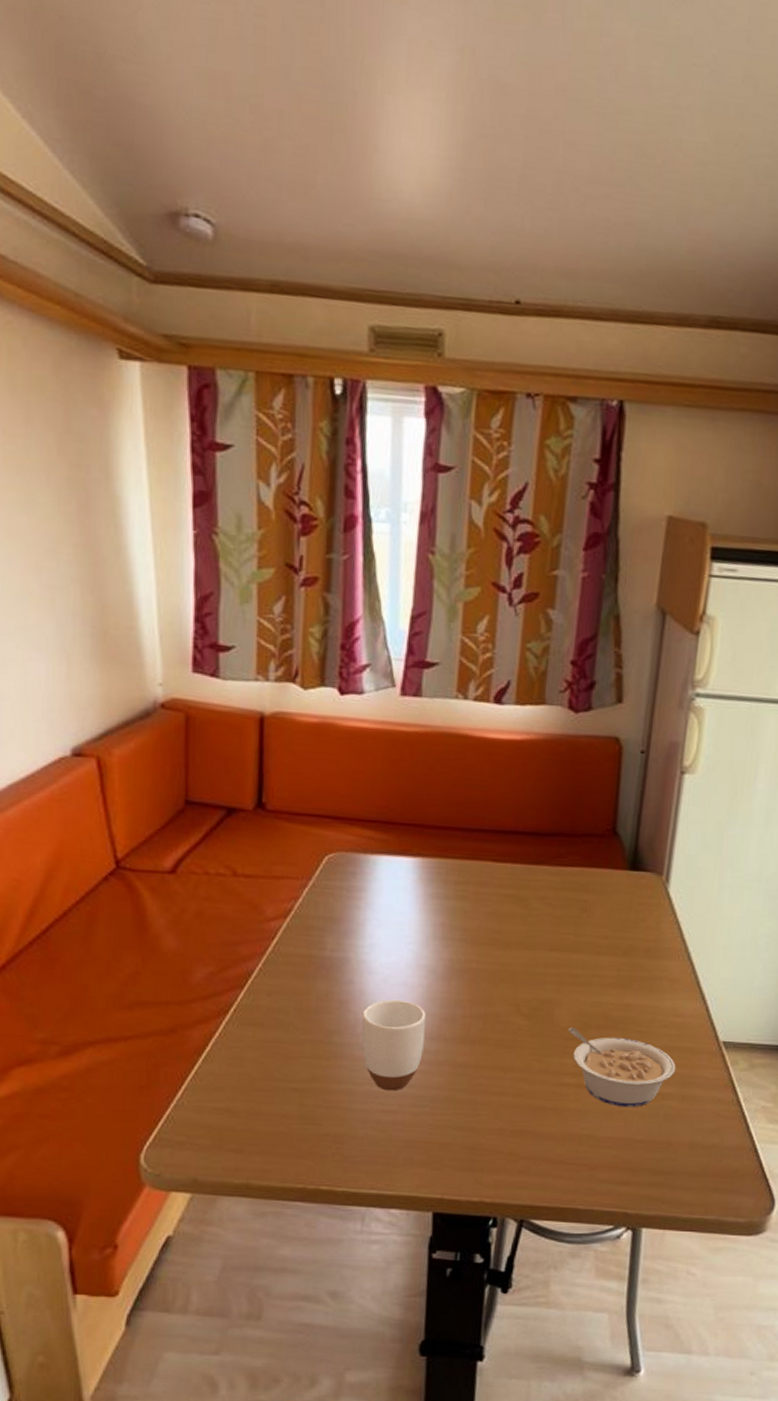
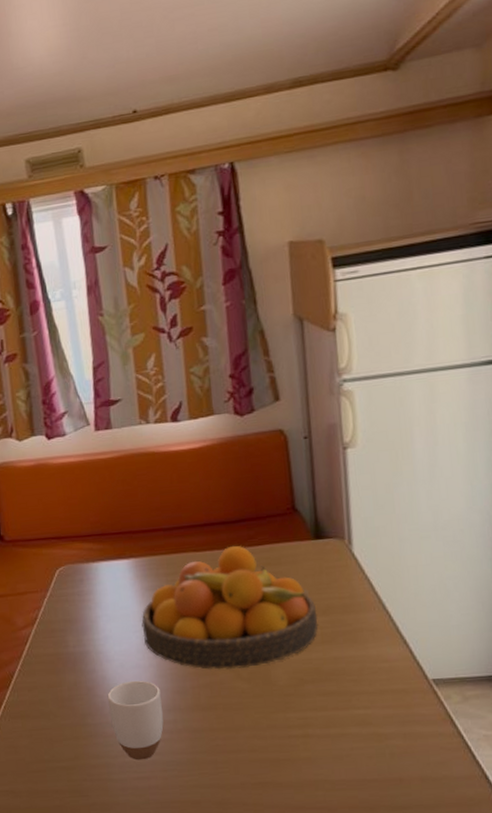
fruit bowl: none [416,861,617,1003] -> present [141,545,318,670]
legume: present [568,1026,676,1108] -> none [286,683,393,751]

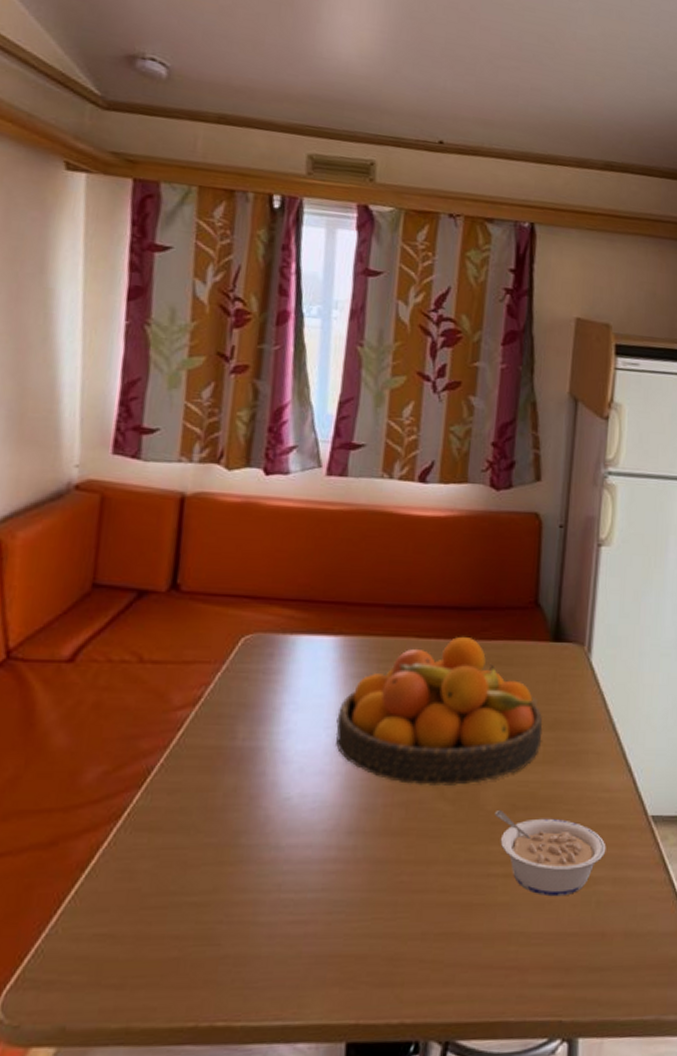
mug: present [107,680,164,761] -> none [271,791,344,898]
legume: none [286,683,393,751] -> present [494,809,606,897]

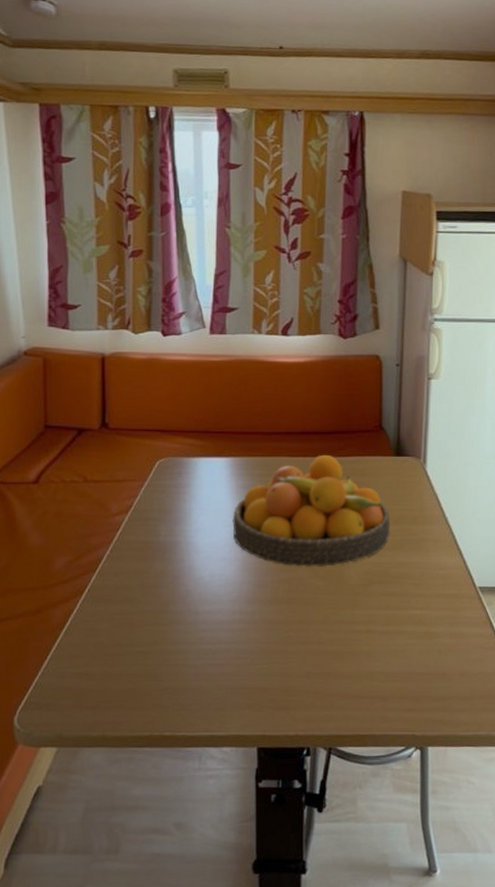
legume: present [494,809,606,897] -> none [356,583,444,647]

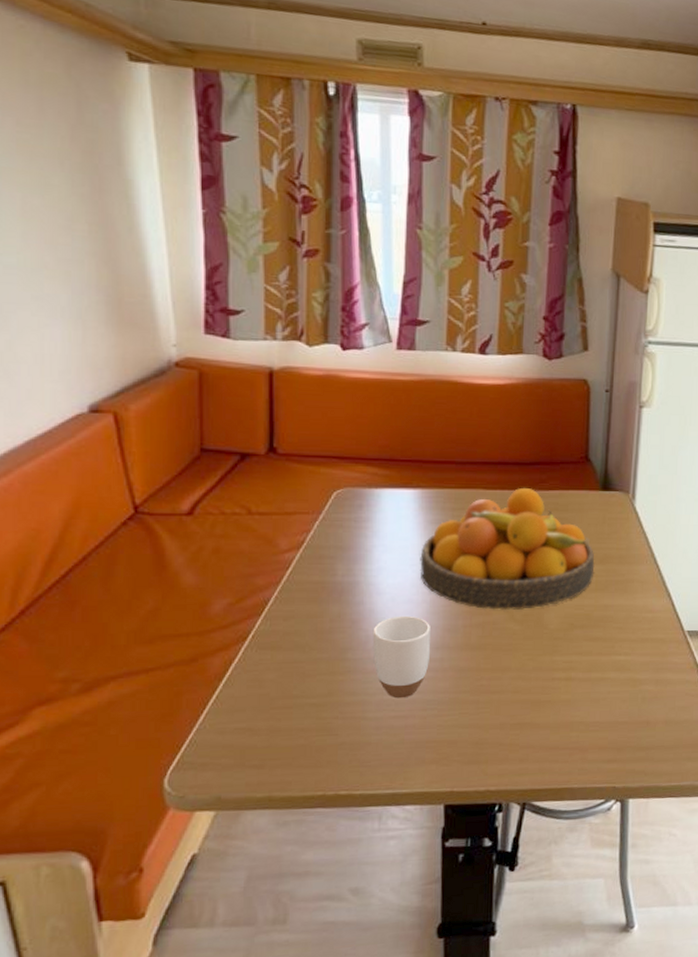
mug: none [192,572,243,648] -> present [372,615,431,699]

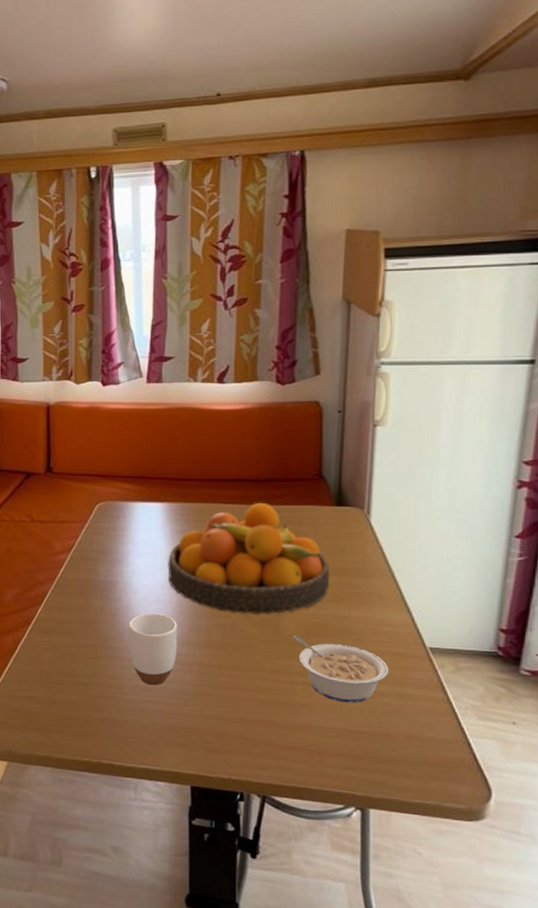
legume: none [556,627,650,695] -> present [293,634,389,703]

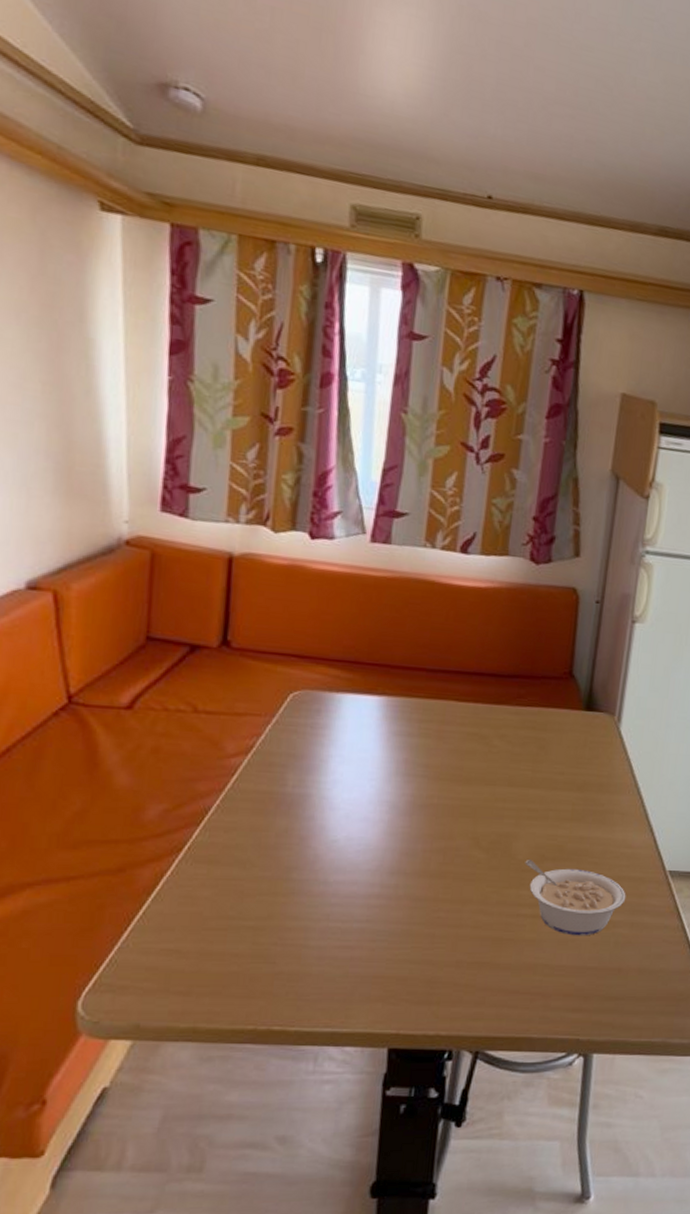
mug: present [128,613,178,686] -> none [320,835,386,927]
fruit bowl: present [168,502,330,615] -> none [379,701,573,836]

